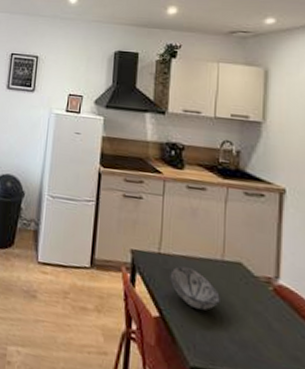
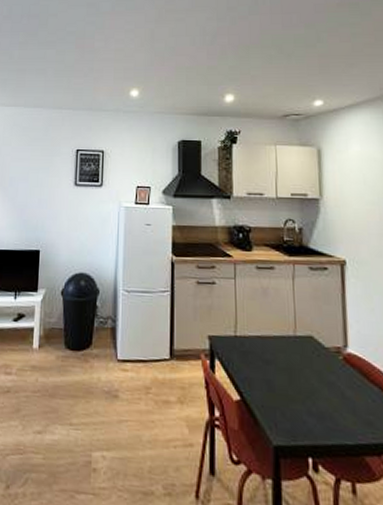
decorative bowl: present [170,266,222,311] -> none [247,347,297,388]

